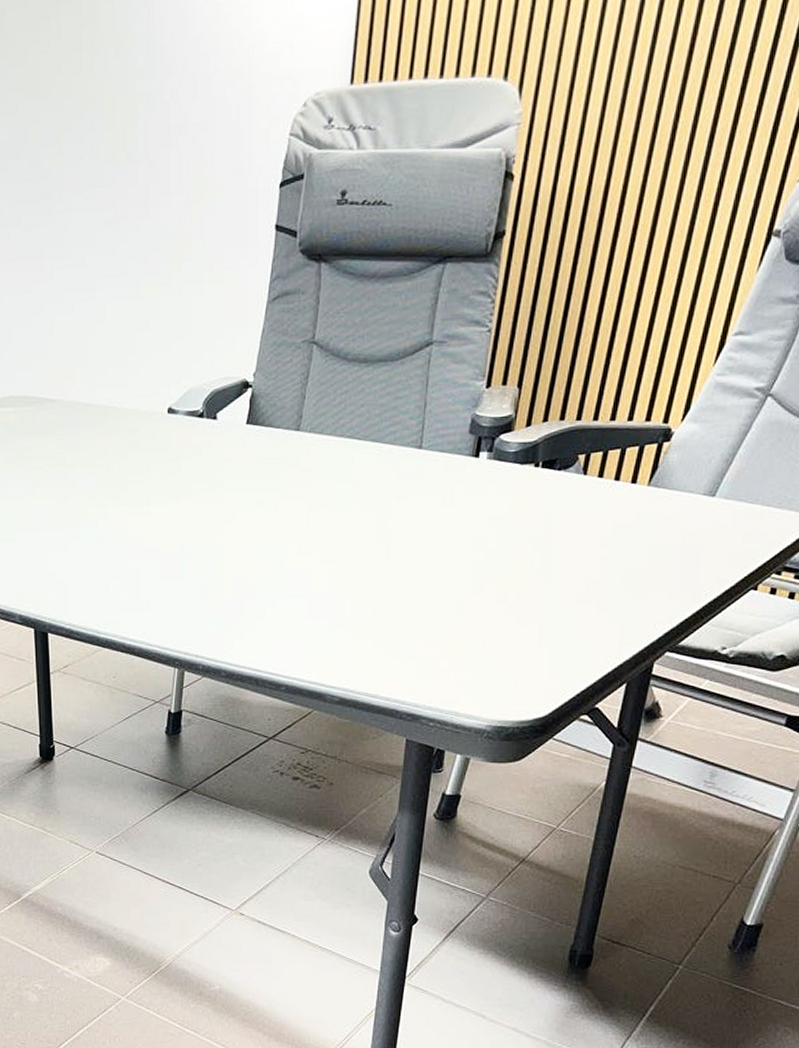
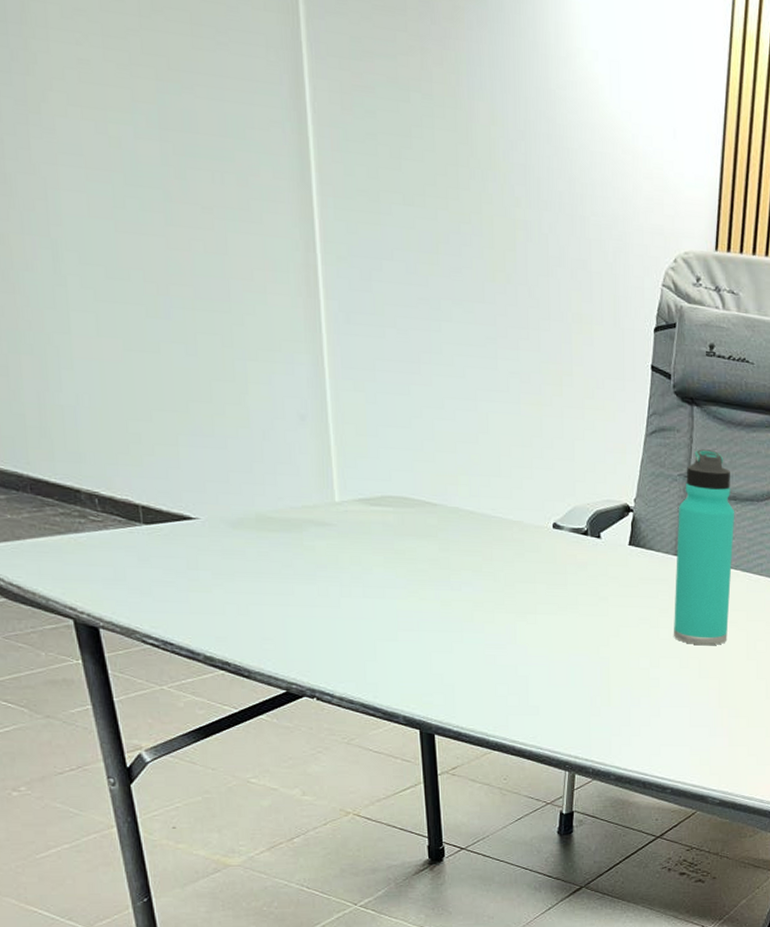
thermos bottle: none [293,309,366,528] -> present [674,449,735,646]

